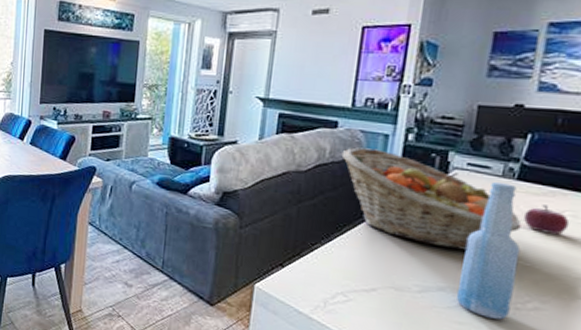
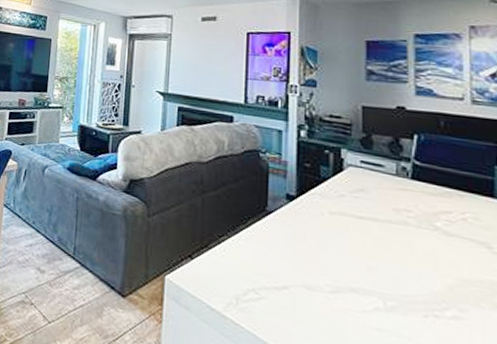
fruit basket: present [341,147,521,250] -> none [239,141,424,250]
bottle: present [456,182,521,320] -> none [370,180,428,328]
fruit: present [524,204,570,235] -> none [426,205,472,237]

